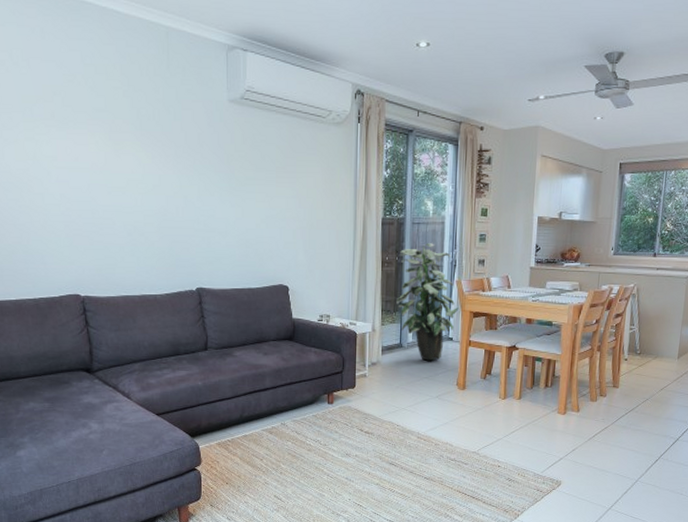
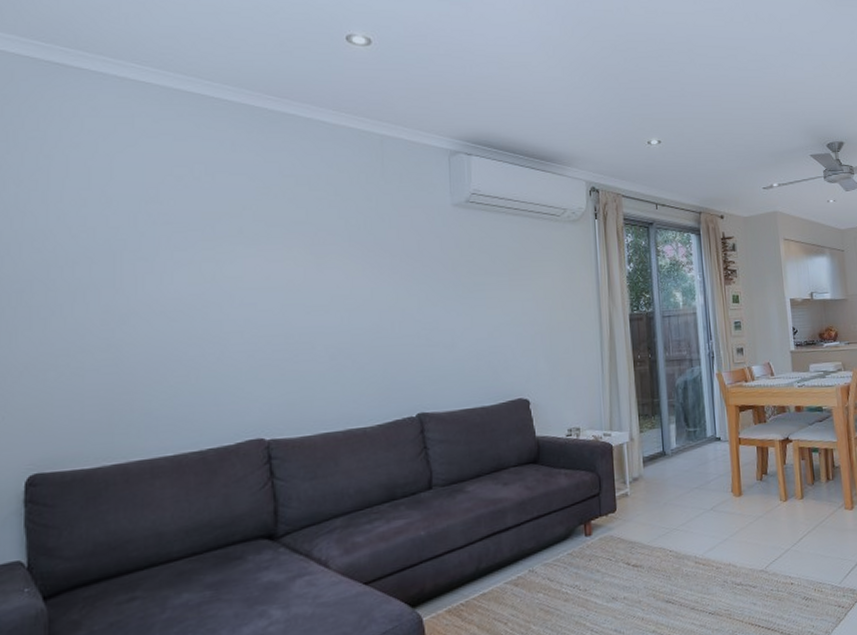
indoor plant: present [396,243,459,361] -> none [651,336,723,468]

